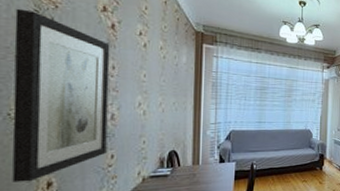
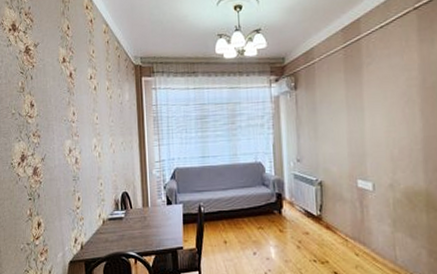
wall art: present [12,8,110,182] -> none [10,73,75,222]

